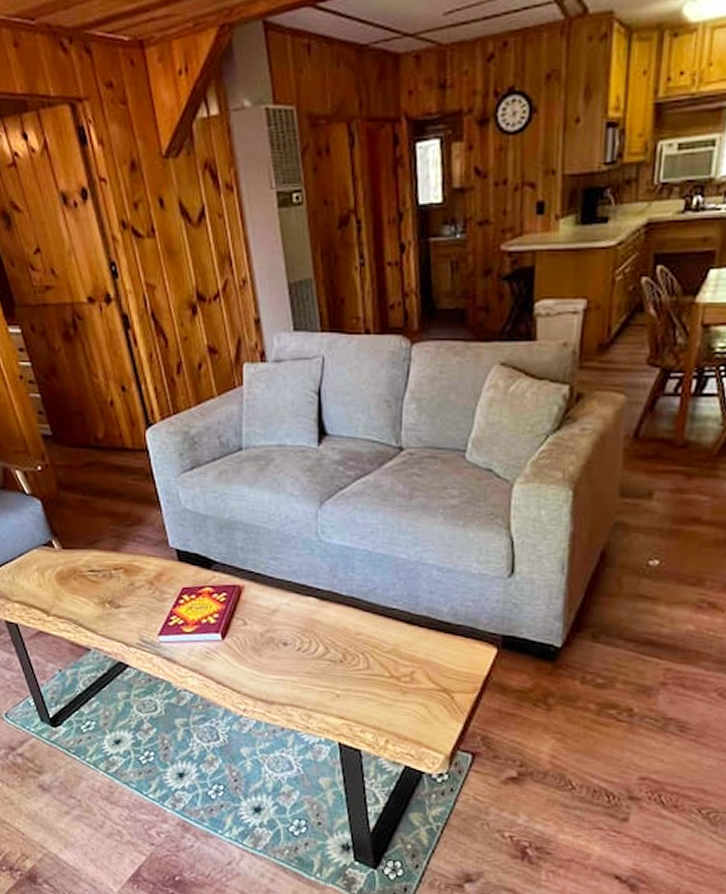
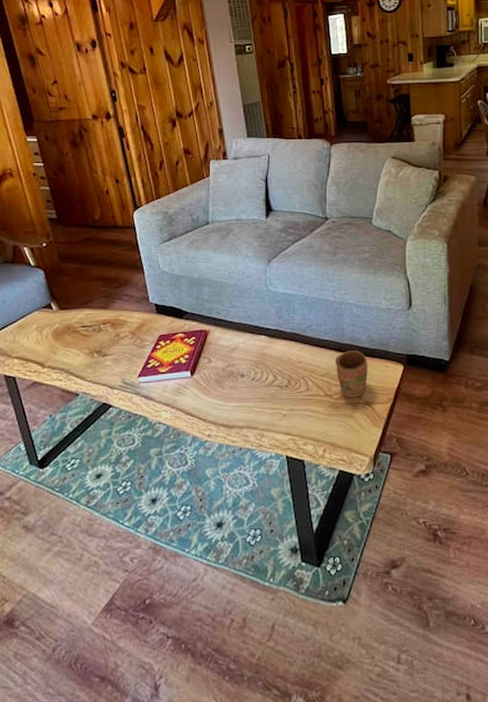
mug: none [405,623,448,683] -> present [335,349,368,398]

